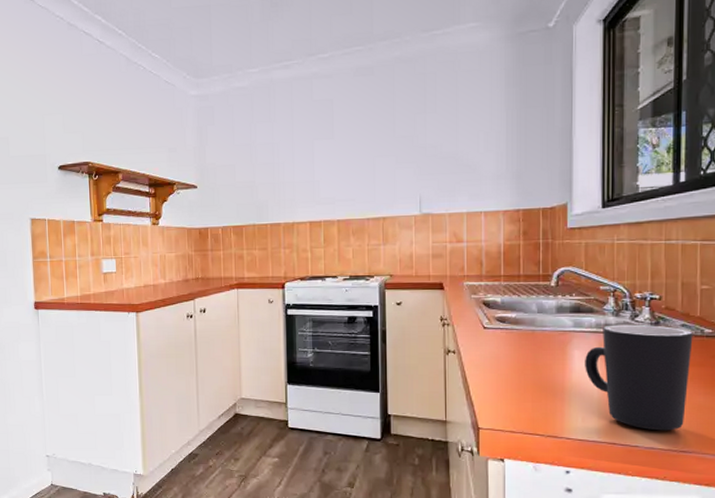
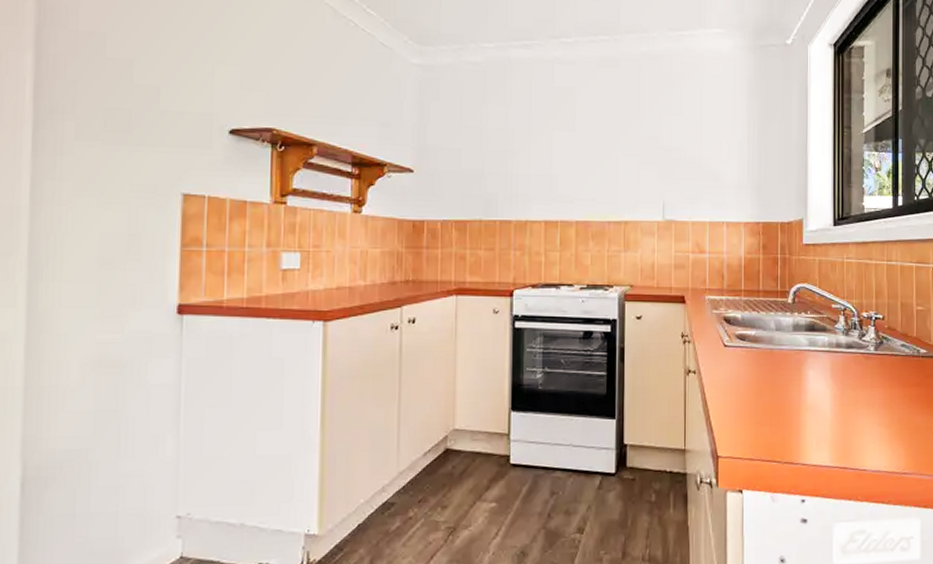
mug: present [585,324,693,431] -> none [819,344,911,453]

